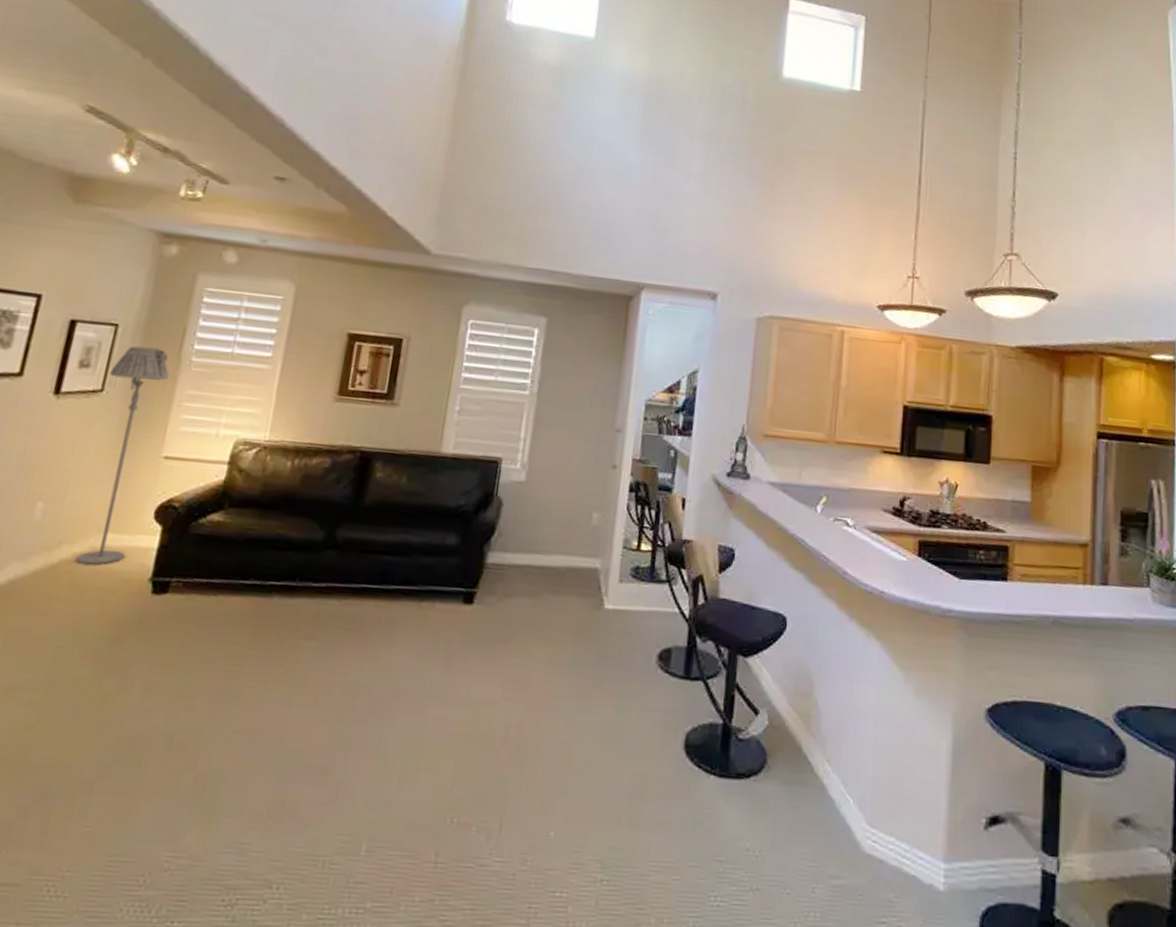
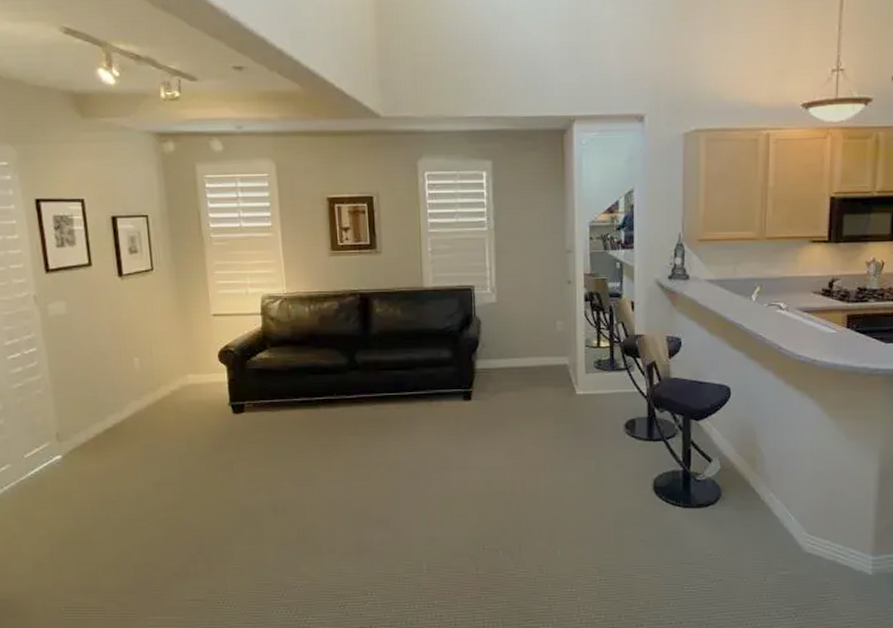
floor lamp: present [75,346,170,565] -> none [153,231,206,398]

